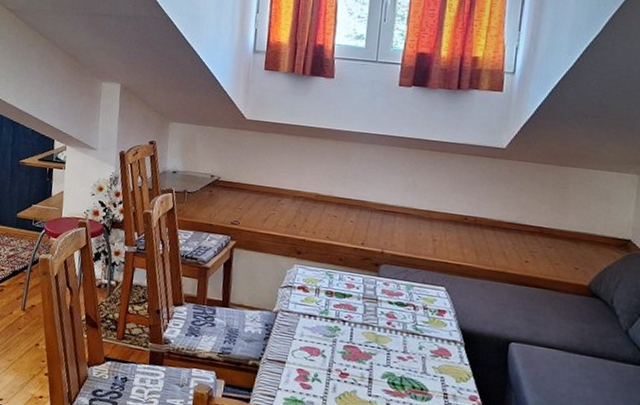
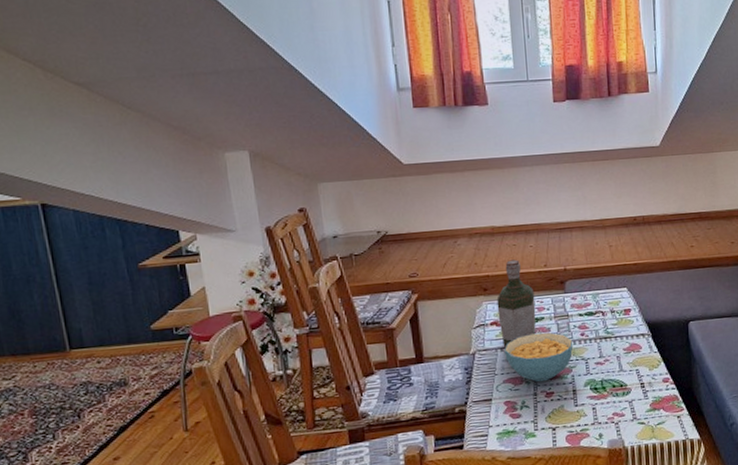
bottle: none [306,229,347,315] -> present [496,259,536,348]
cereal bowl: none [306,307,378,361] -> present [504,332,573,383]

